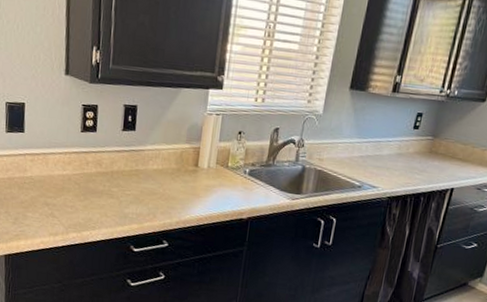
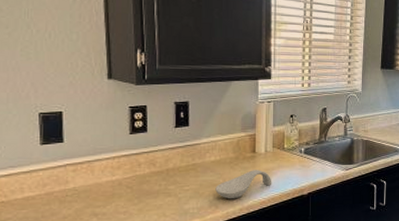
spoon rest: none [155,184,212,211] -> present [215,170,272,199]

